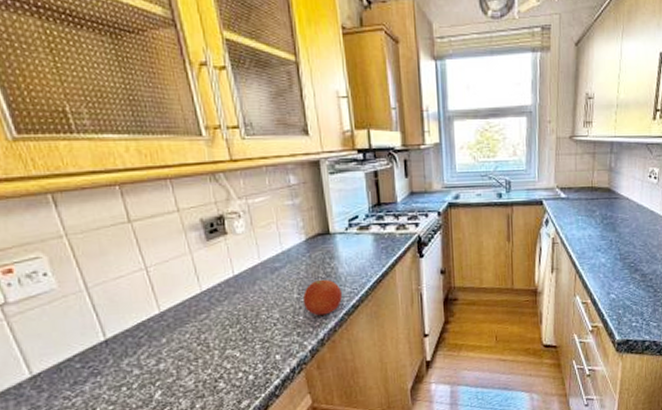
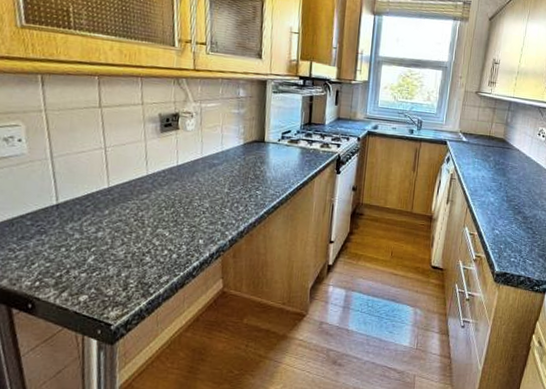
fruit: present [302,279,342,316] -> none [231,179,266,211]

